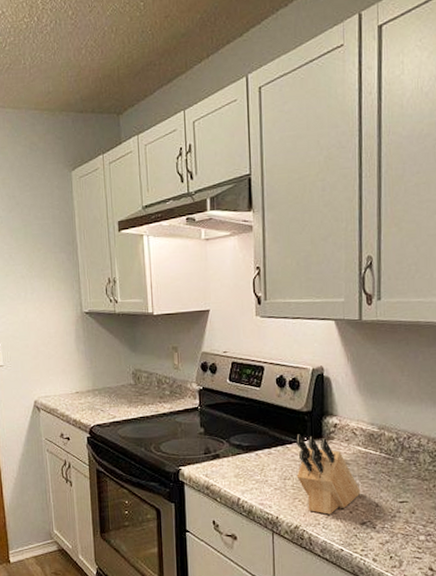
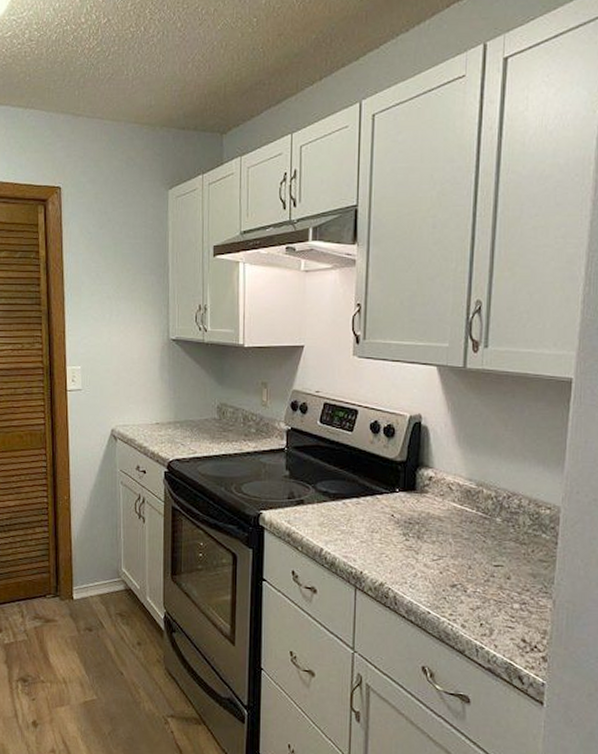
knife block: present [296,434,361,515] -> none [385,484,453,574]

